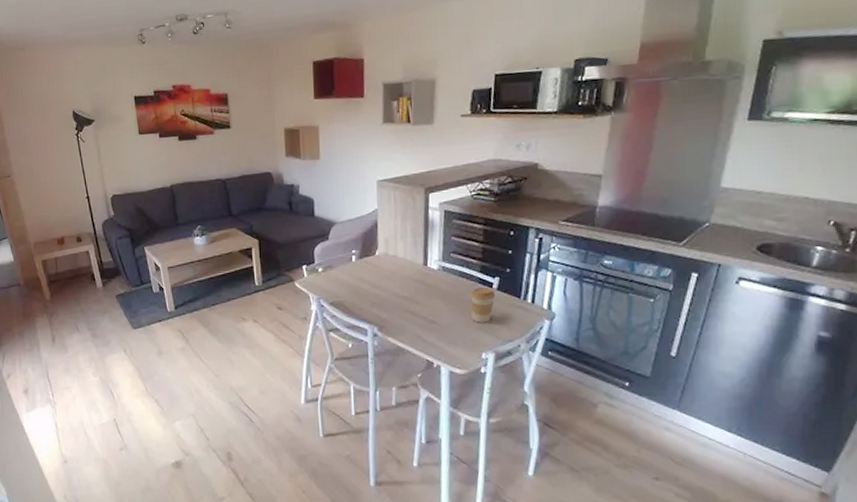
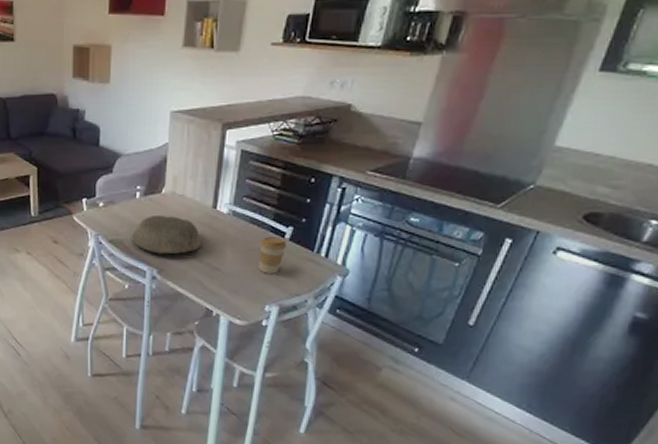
bowl: none [350,275,417,313] -> present [131,214,202,255]

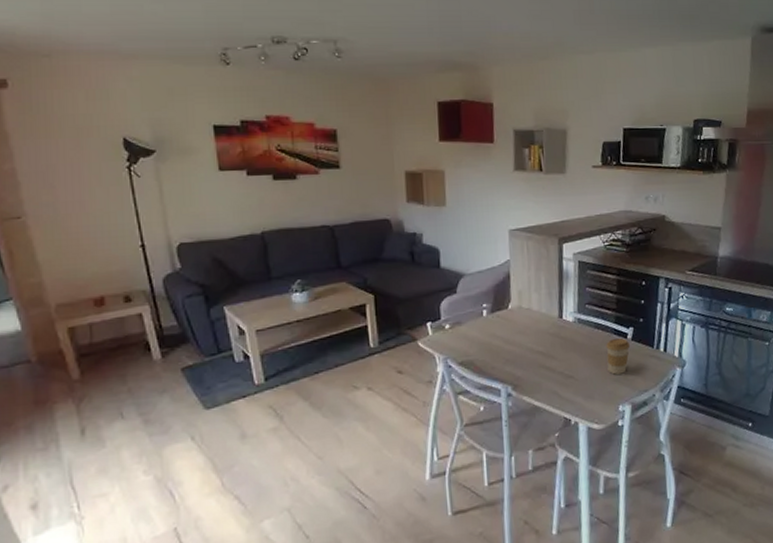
bowl: present [131,214,202,255] -> none [482,330,553,370]

